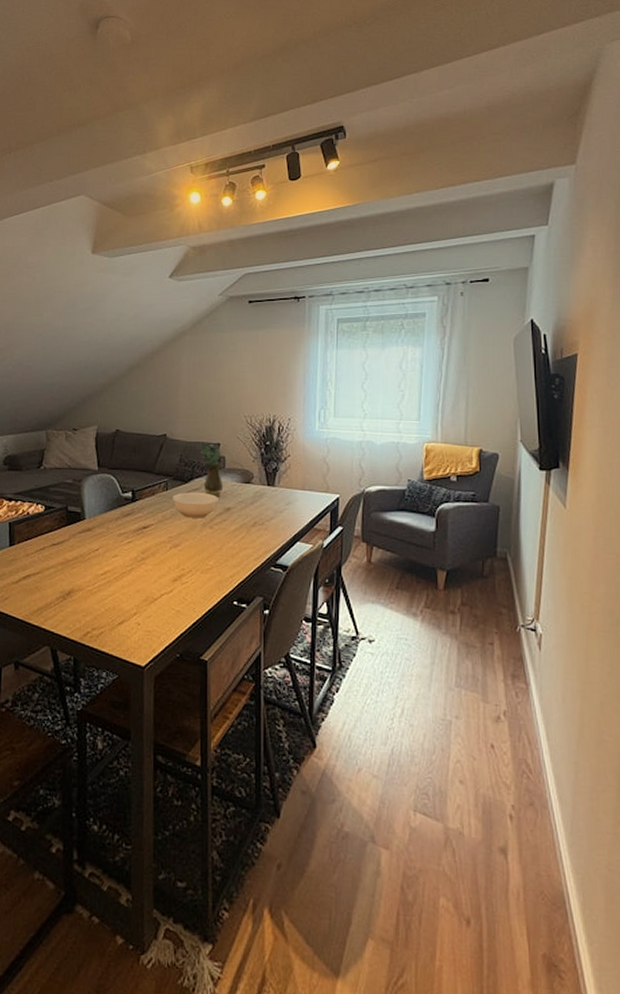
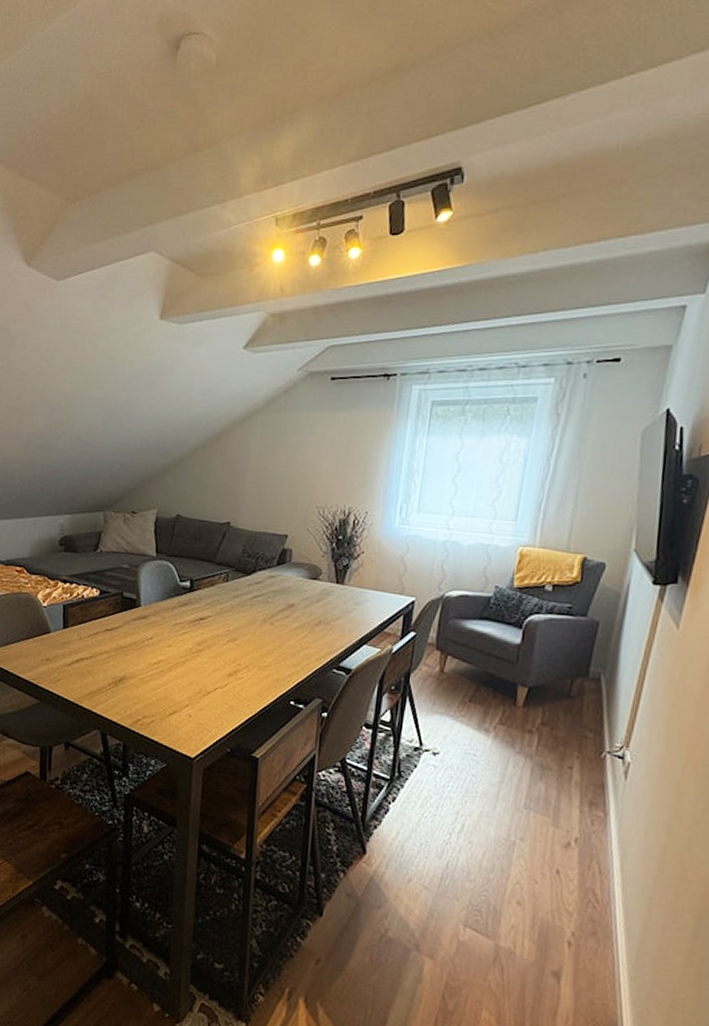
bowl: present [172,492,218,518] -> none [232,584,282,613]
vase: present [200,442,224,498] -> none [265,532,288,593]

